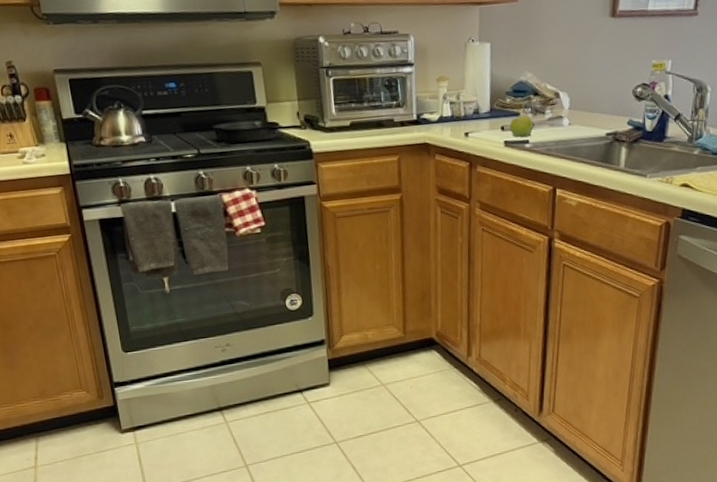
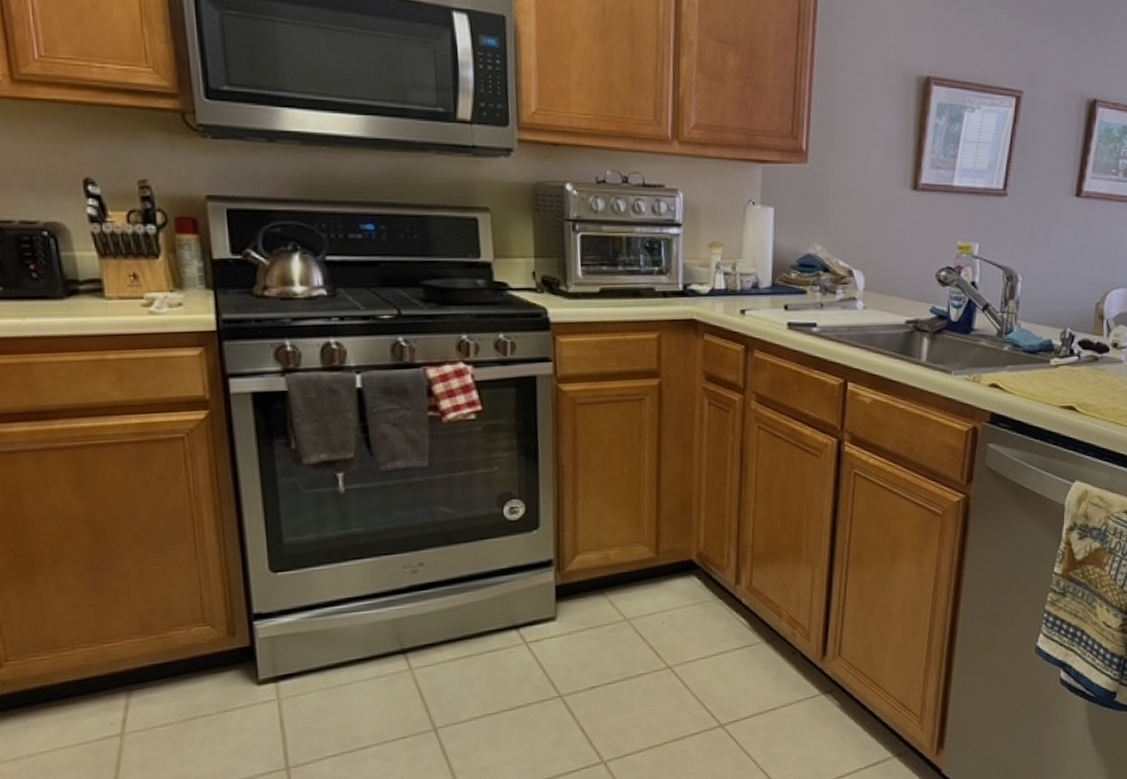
fruit: present [509,115,534,138] -> none [794,293,822,320]

